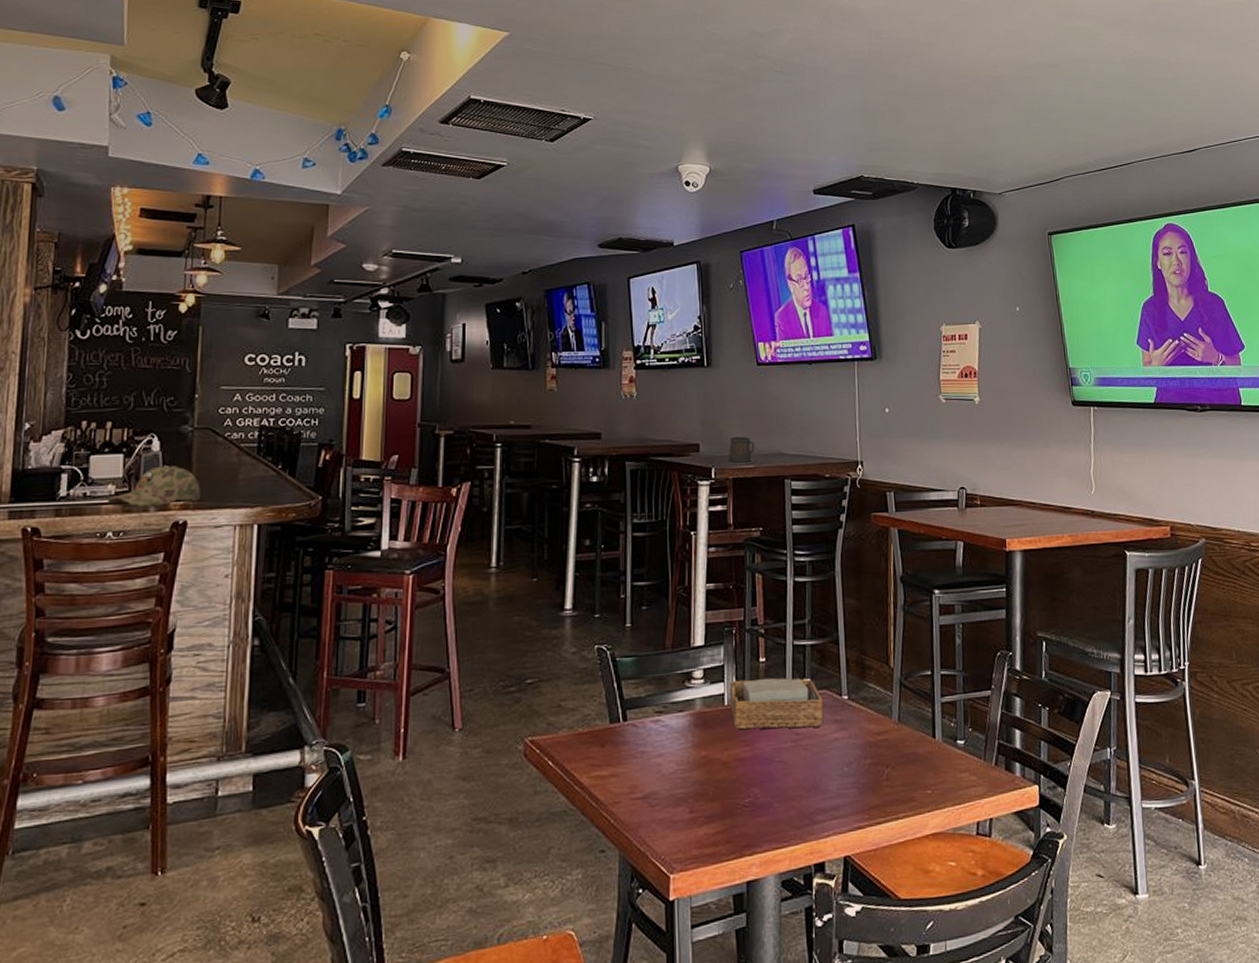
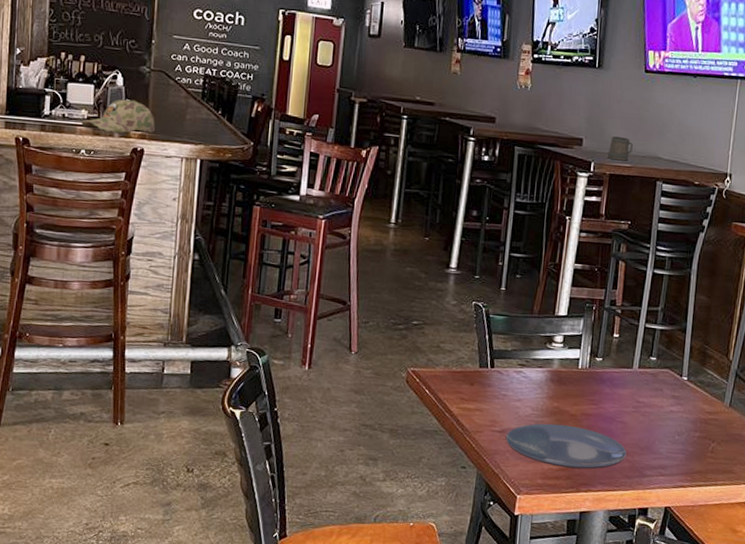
plate: none [649,776,791,830] -> present [505,423,627,470]
napkin holder: present [729,678,824,730] -> none [583,349,665,399]

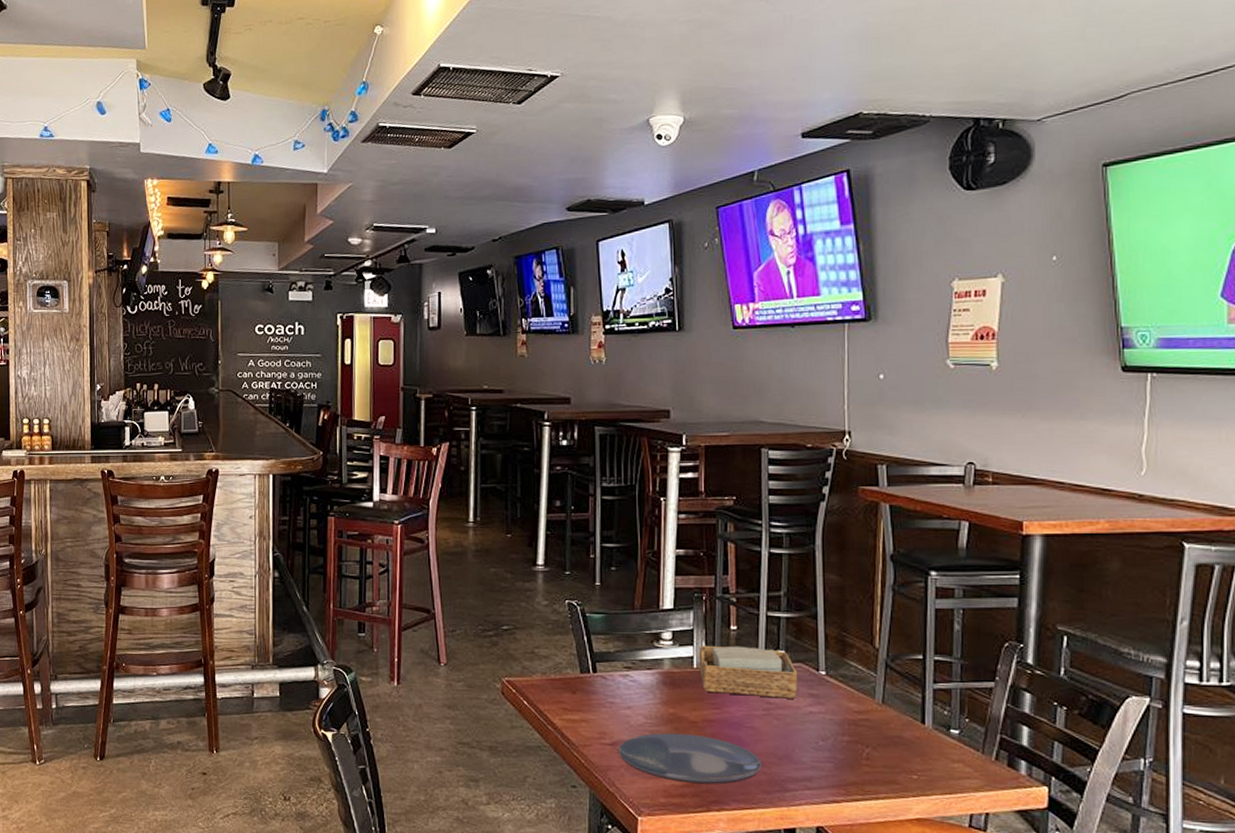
baseball cap: present [81,99,155,134] -> none [159,422,227,457]
napkin holder: none [583,349,665,399] -> present [698,645,798,699]
beer mug: present [607,136,633,161] -> none [700,403,728,430]

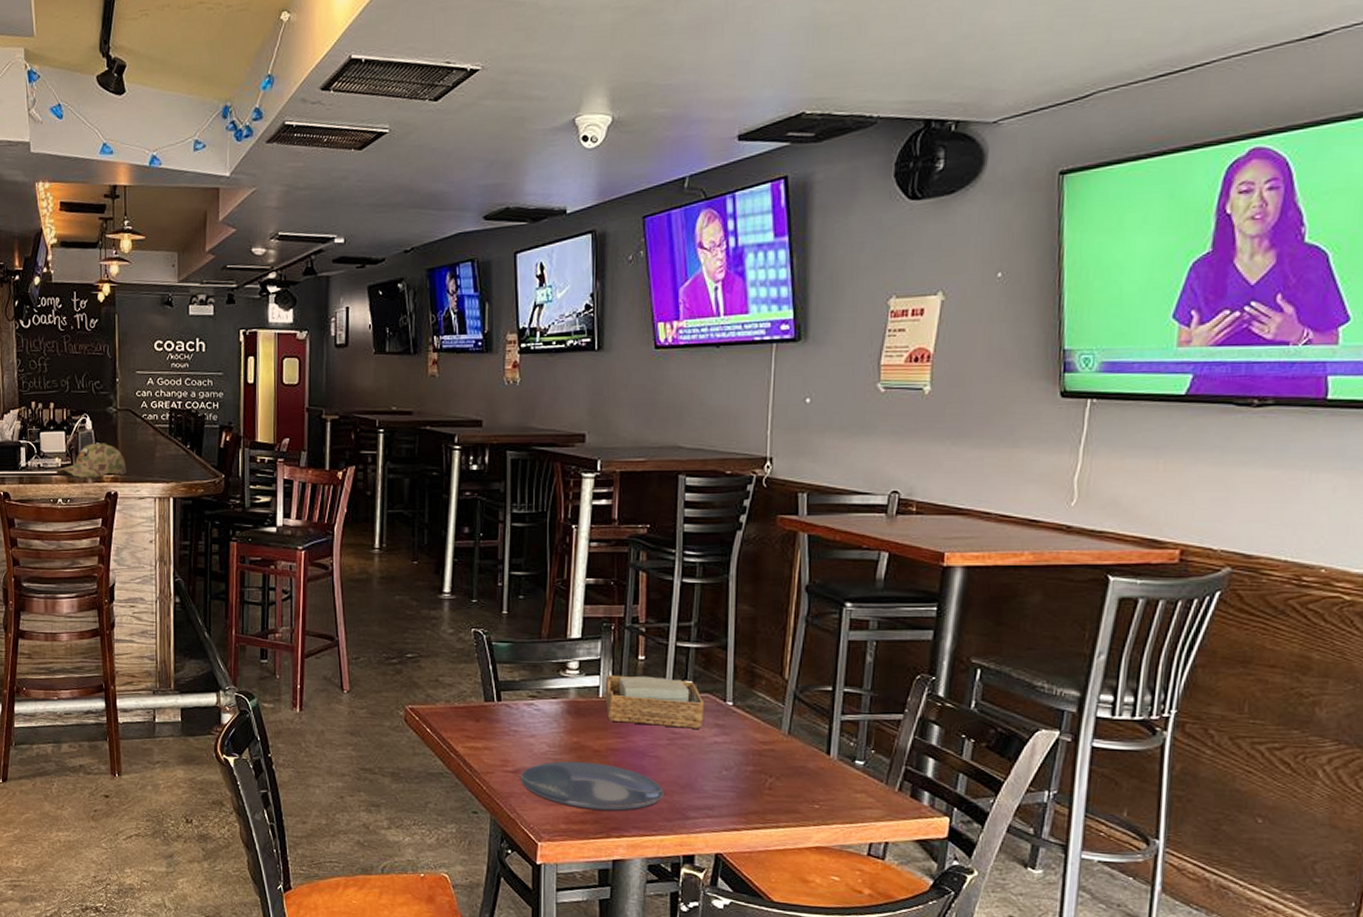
baseball cap: none [159,422,227,457] -> present [56,443,126,479]

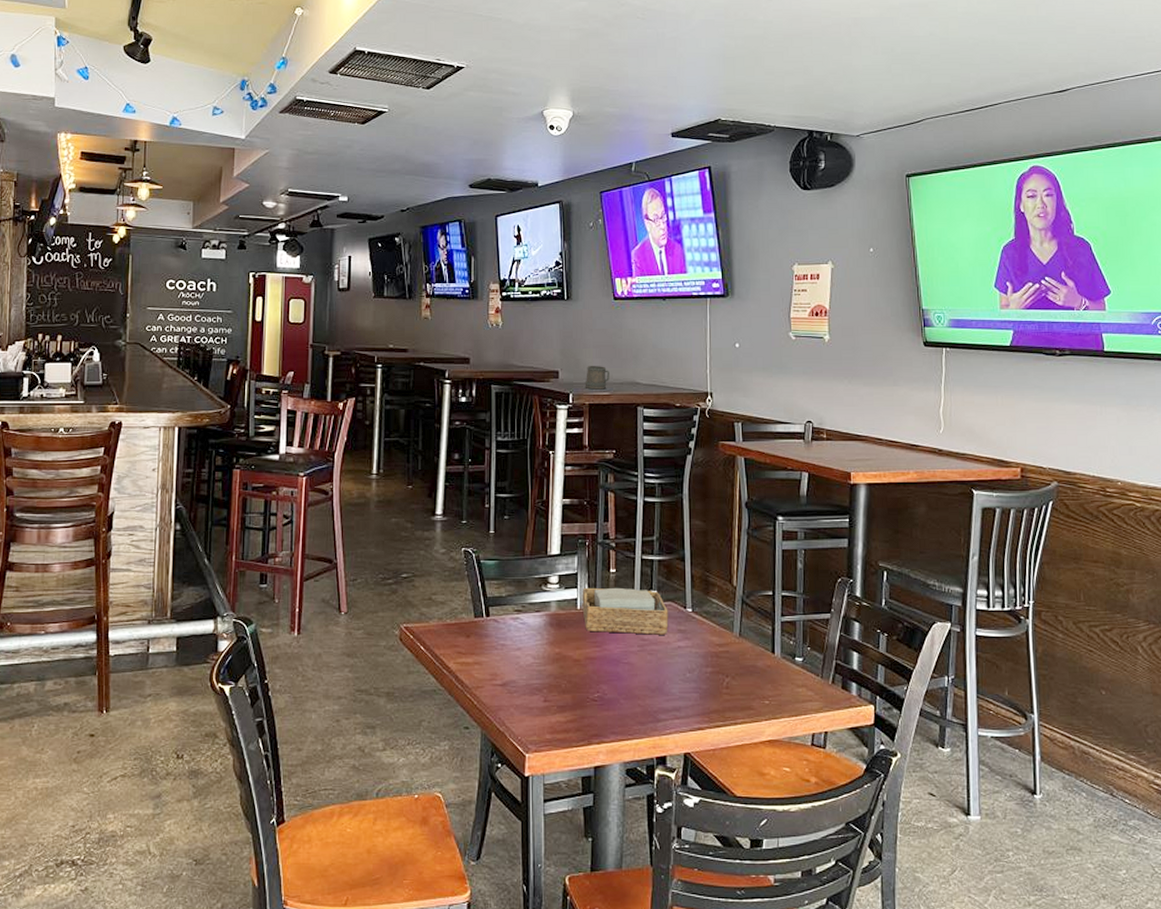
baseball cap: present [56,443,126,479] -> none [59,374,132,409]
plate: present [520,761,664,812] -> none [508,671,637,719]
beer mug: none [616,427,646,455] -> present [584,366,609,390]

